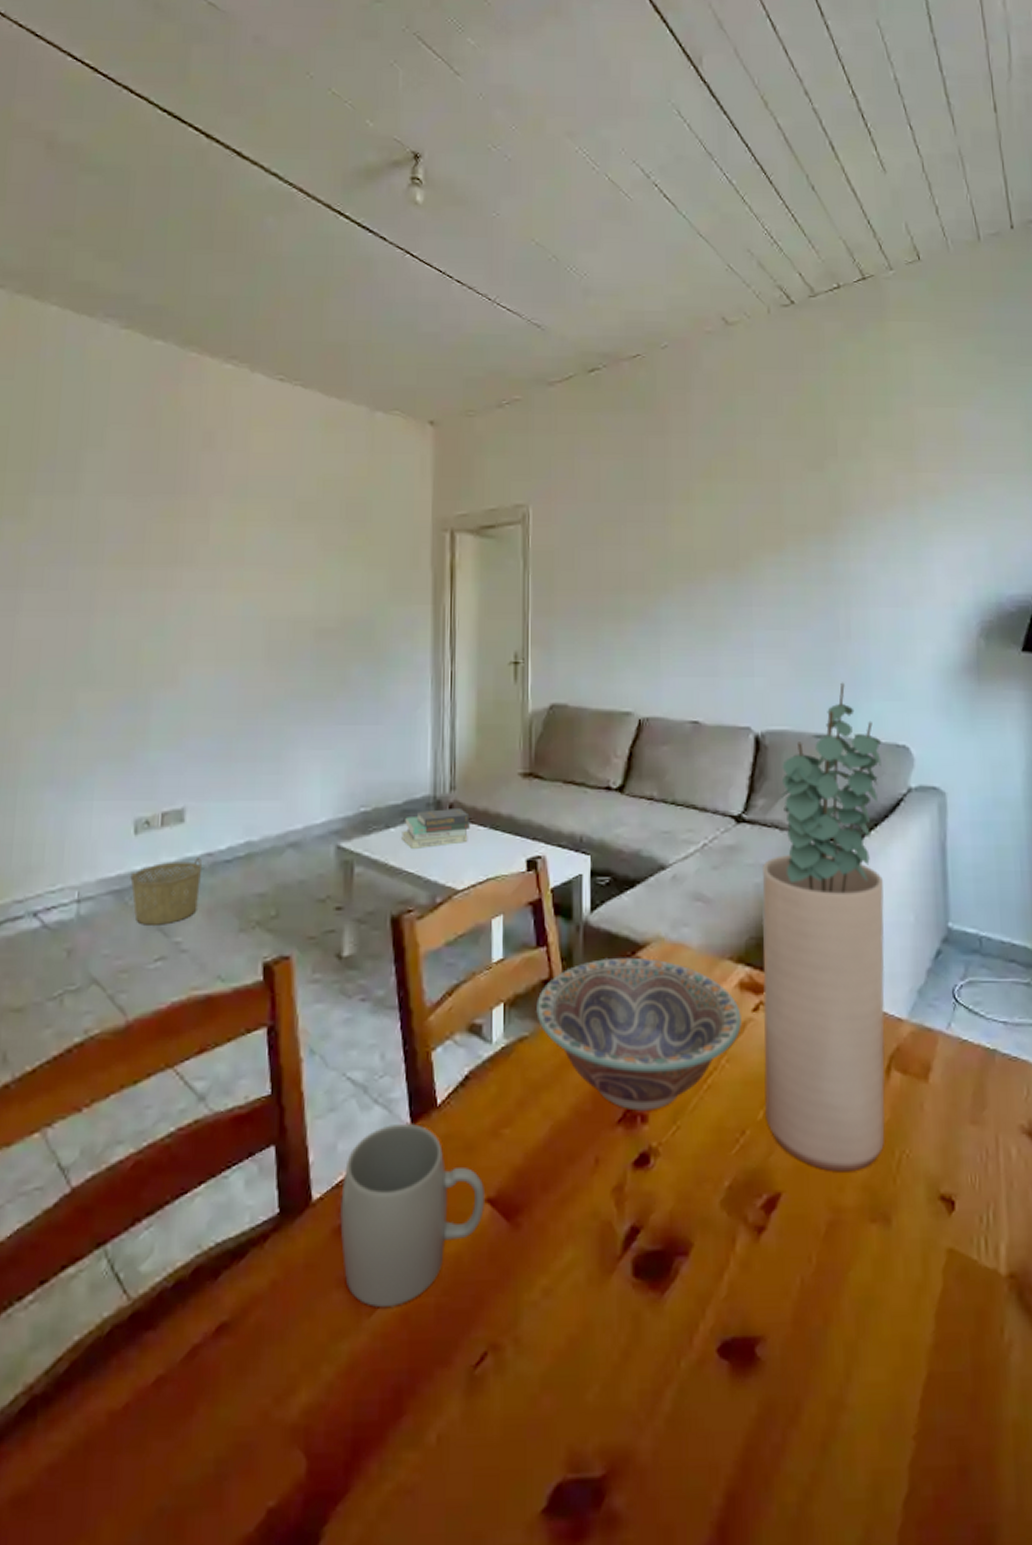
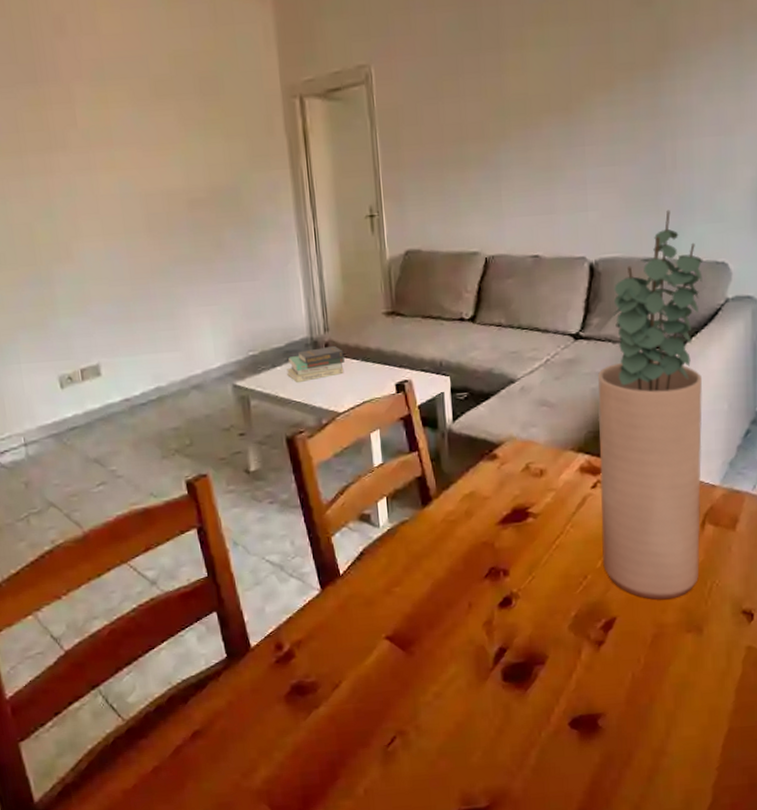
basket: present [130,856,203,925] -> none [64,402,125,459]
mug: present [340,1123,486,1308] -> none [272,589,385,713]
decorative bowl: present [536,957,742,1111] -> none [413,454,583,568]

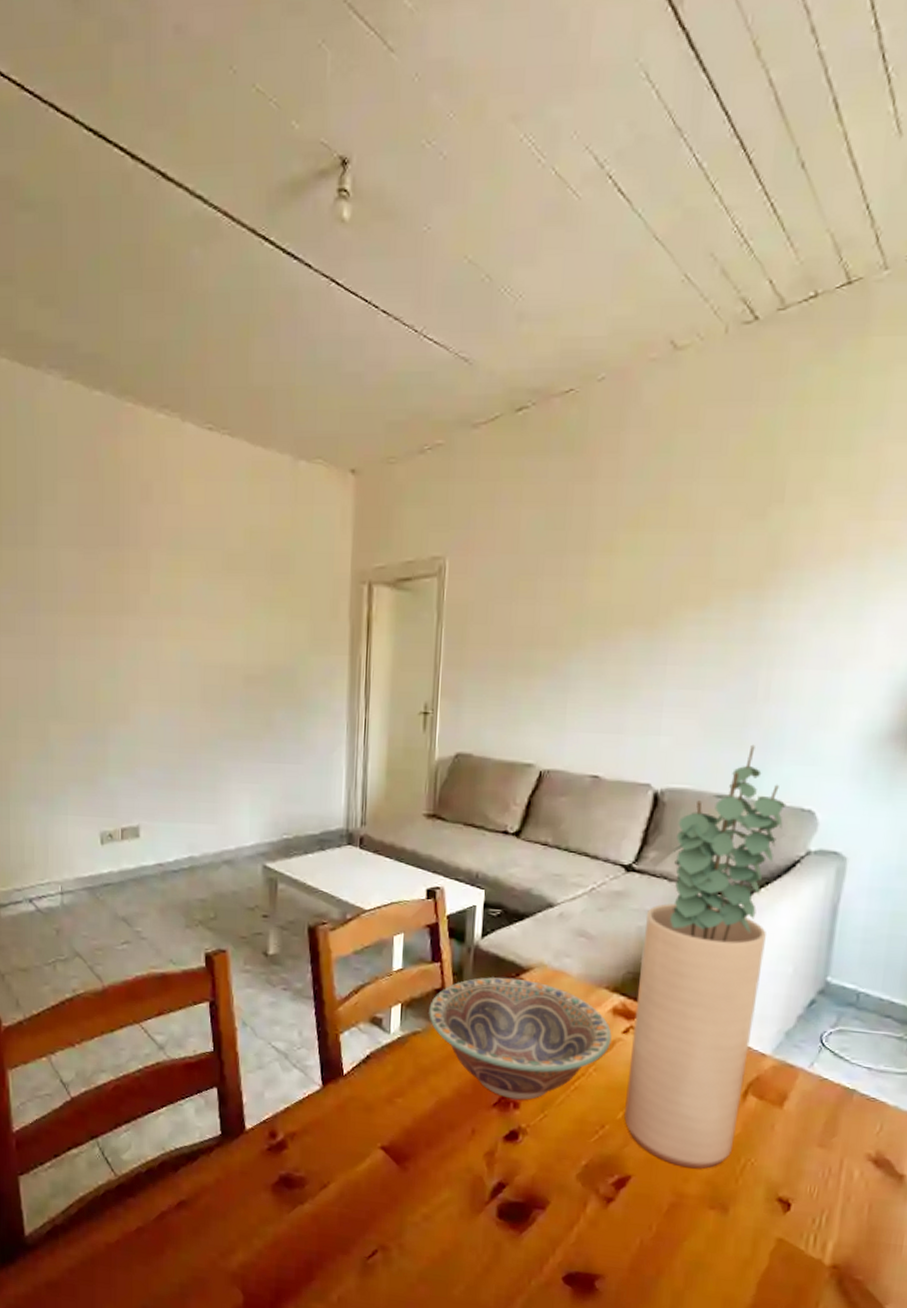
books: present [287,345,345,382] -> none [318,840,378,873]
decorative bowl: none [413,454,583,568] -> present [429,977,612,1100]

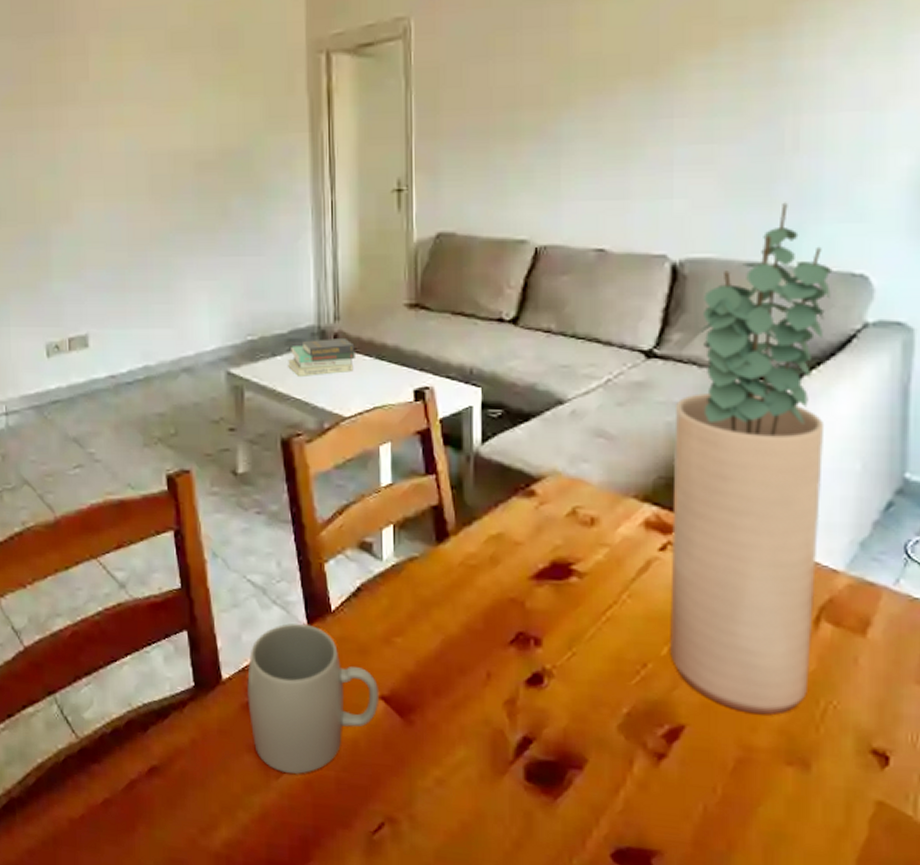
mug: none [267,1083,381,1210] -> present [247,623,380,775]
books: none [318,840,378,873] -> present [288,337,355,376]
decorative bowl: present [429,977,612,1100] -> none [426,489,646,636]

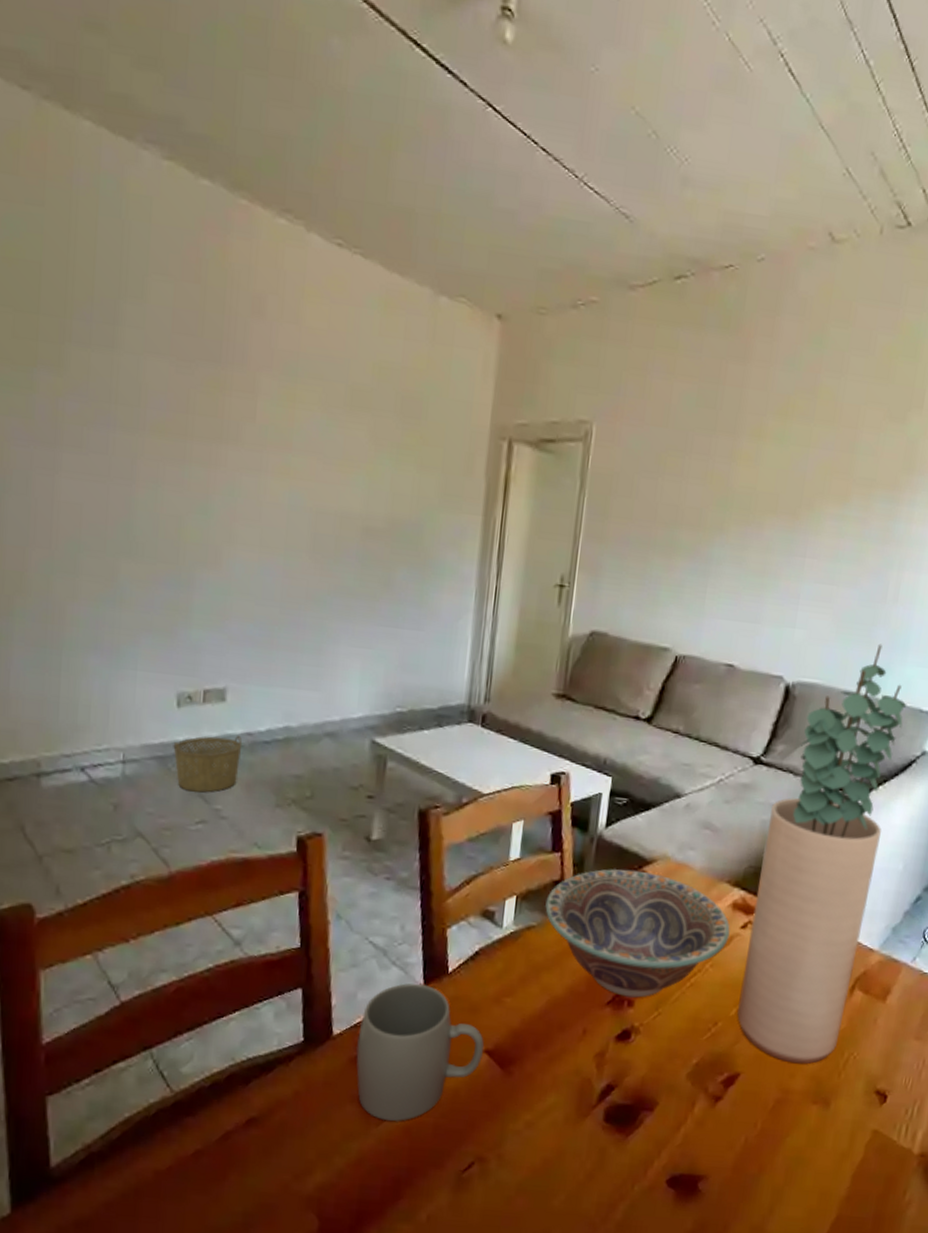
basket: none [47,378,108,438] -> present [173,735,243,793]
books: present [288,337,355,376] -> none [434,718,501,753]
decorative bowl: none [426,489,646,636] -> present [545,869,730,998]

